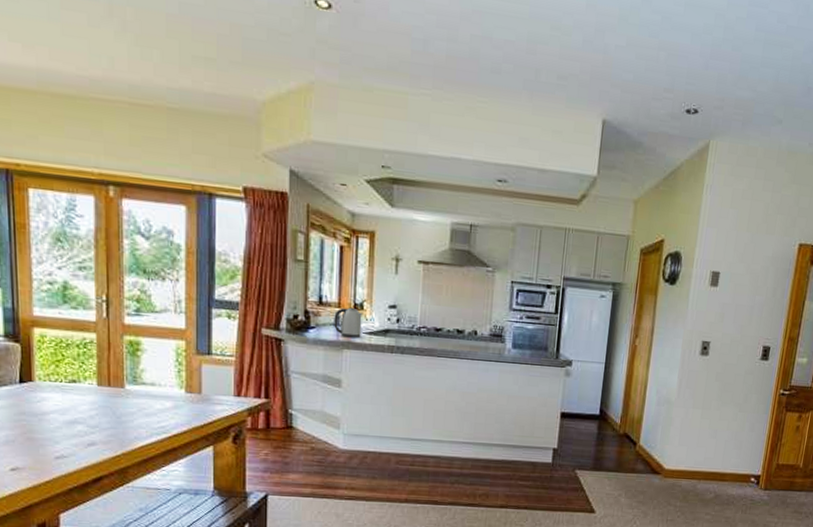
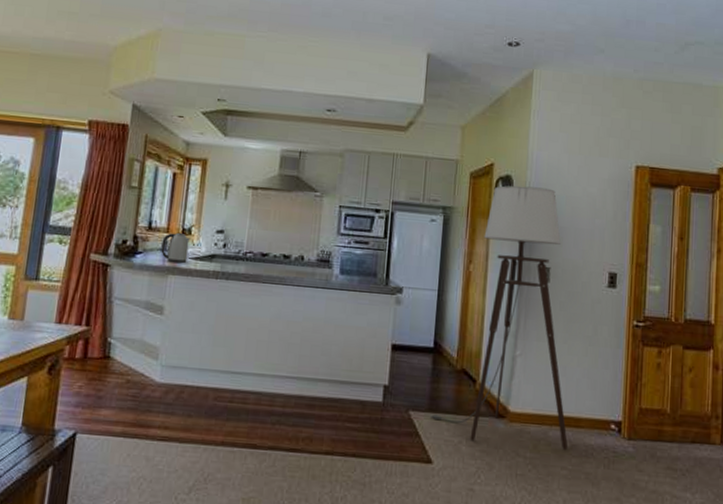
floor lamp: none [594,262,722,500] -> present [429,185,569,451]

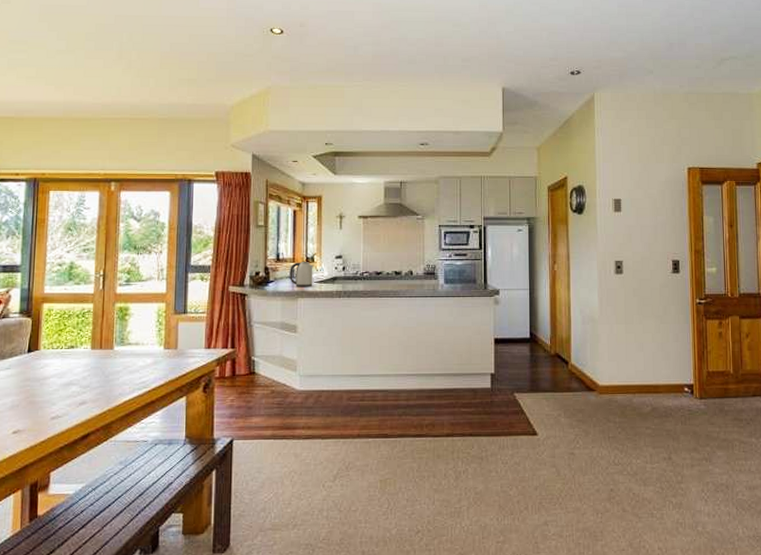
floor lamp: present [429,185,569,451] -> none [532,194,651,414]

